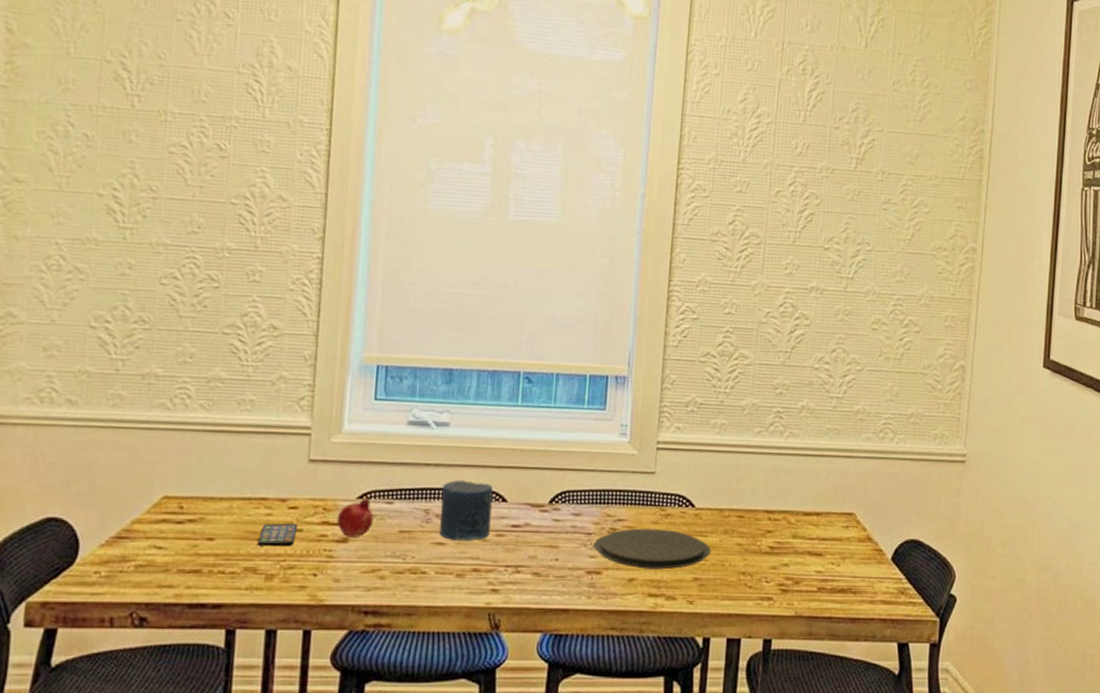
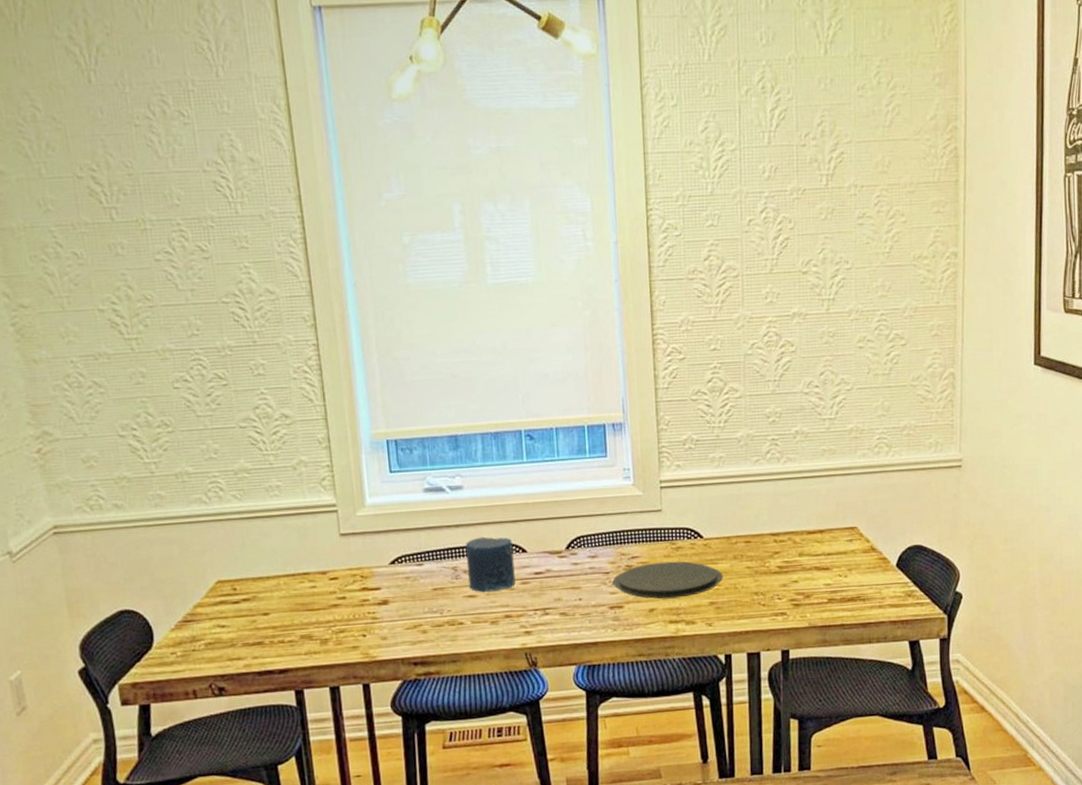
smartphone: present [258,523,298,546] -> none [308,592,342,615]
fruit: present [336,498,374,537] -> none [374,562,408,600]

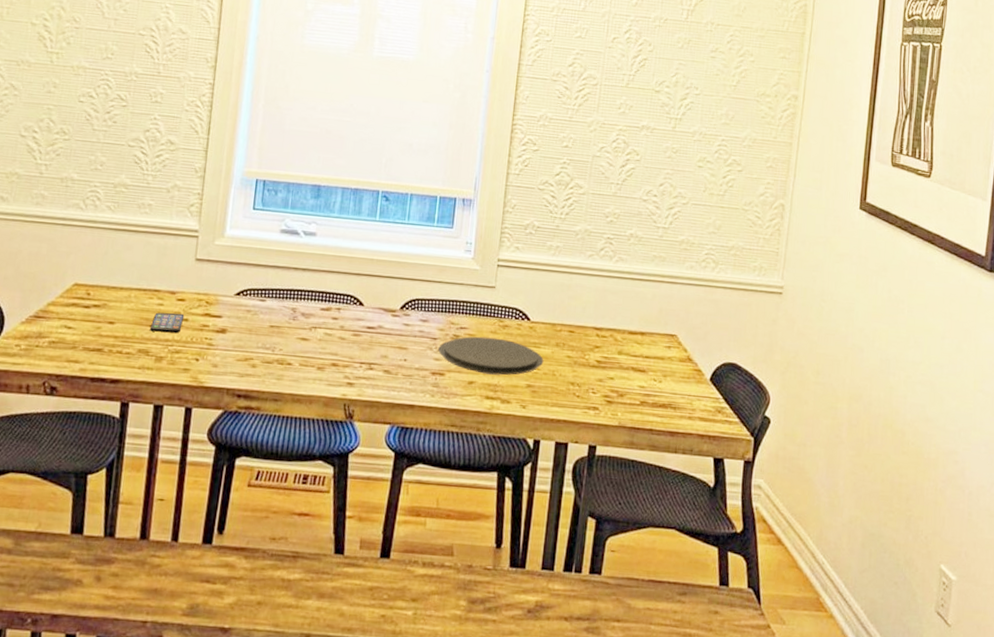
smartphone: none [308,592,342,615] -> present [150,312,185,333]
candle: present [465,536,515,592] -> none [304,283,352,338]

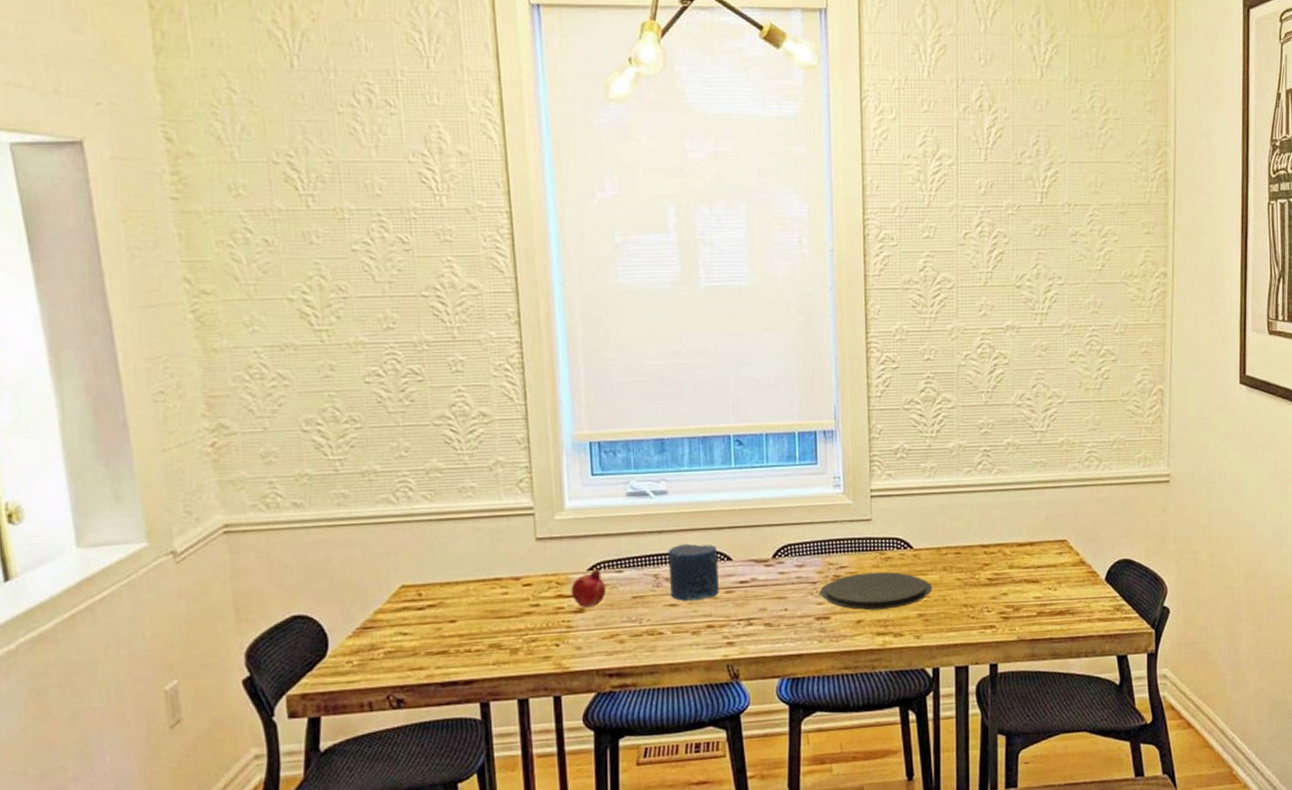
smartphone: present [150,312,185,333] -> none [498,599,535,623]
fruit: none [217,295,249,329] -> present [571,569,606,607]
candle: none [304,283,352,338] -> present [668,543,719,601]

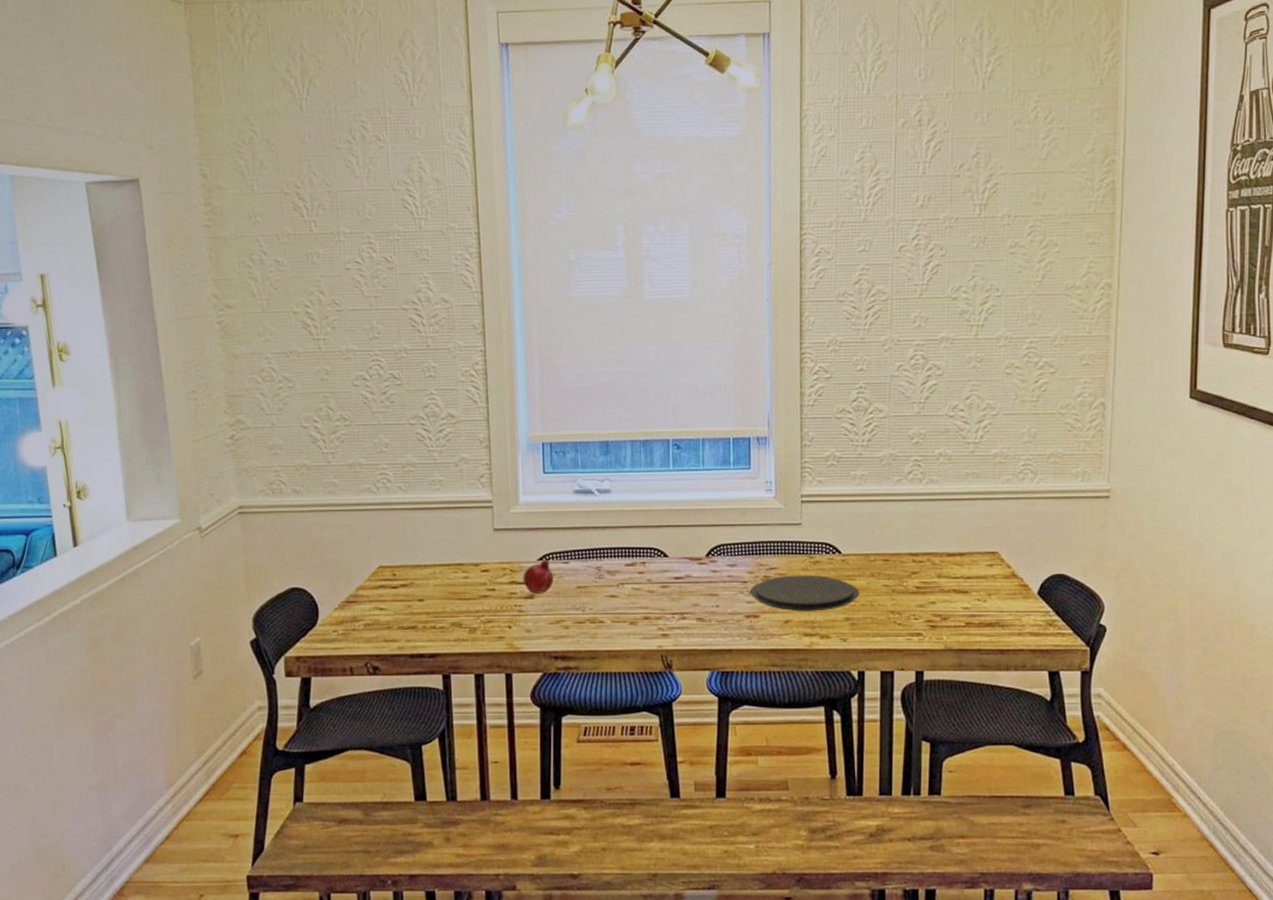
candle: present [668,543,719,601] -> none [610,539,656,593]

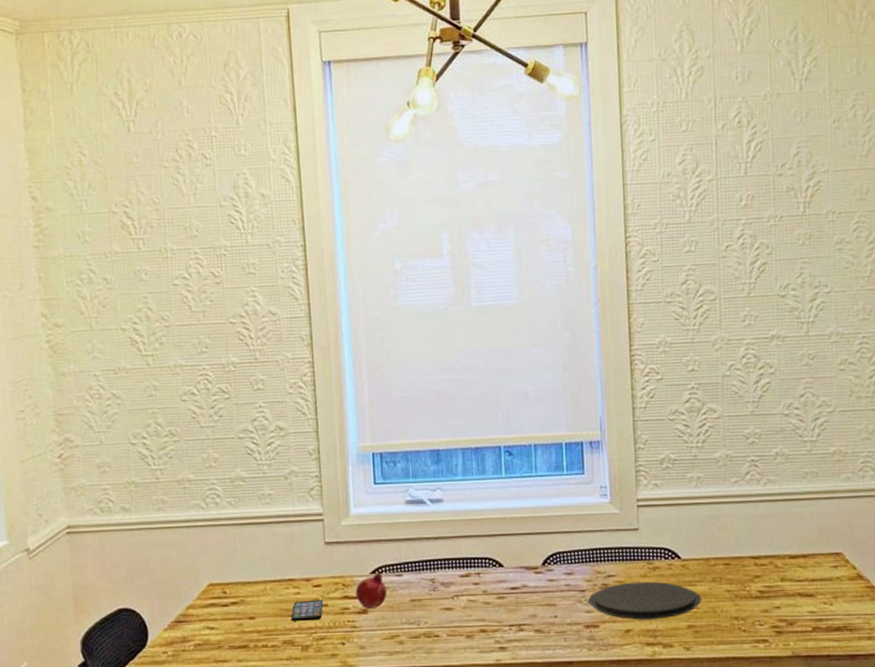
smartphone: none [460,584,491,604] -> present [291,599,324,621]

